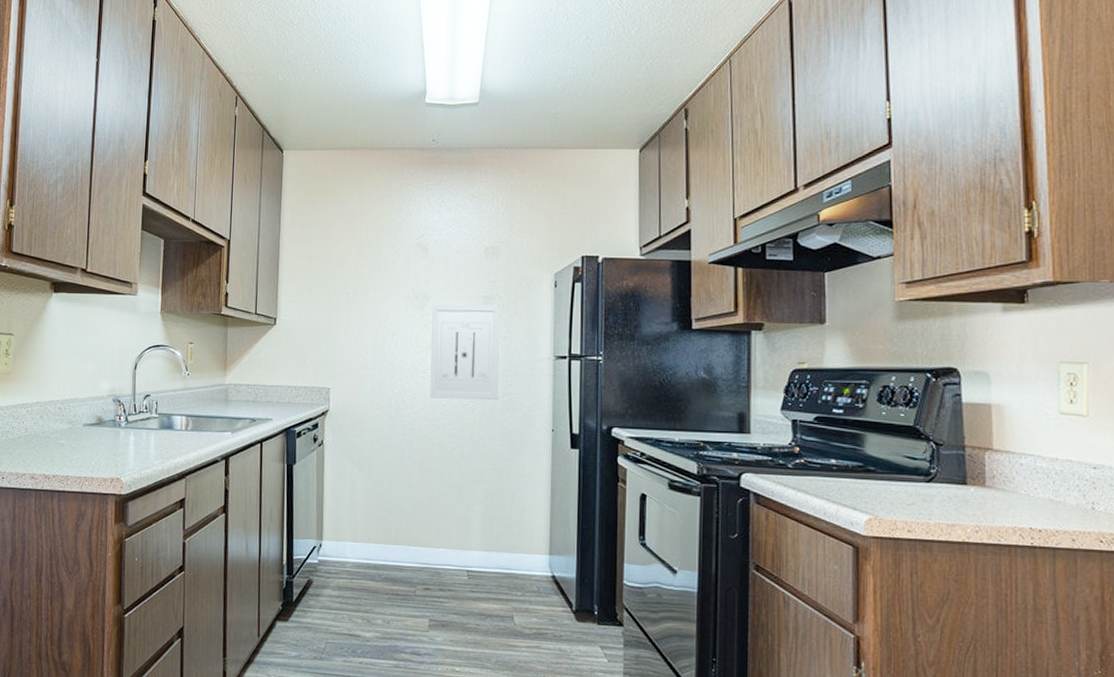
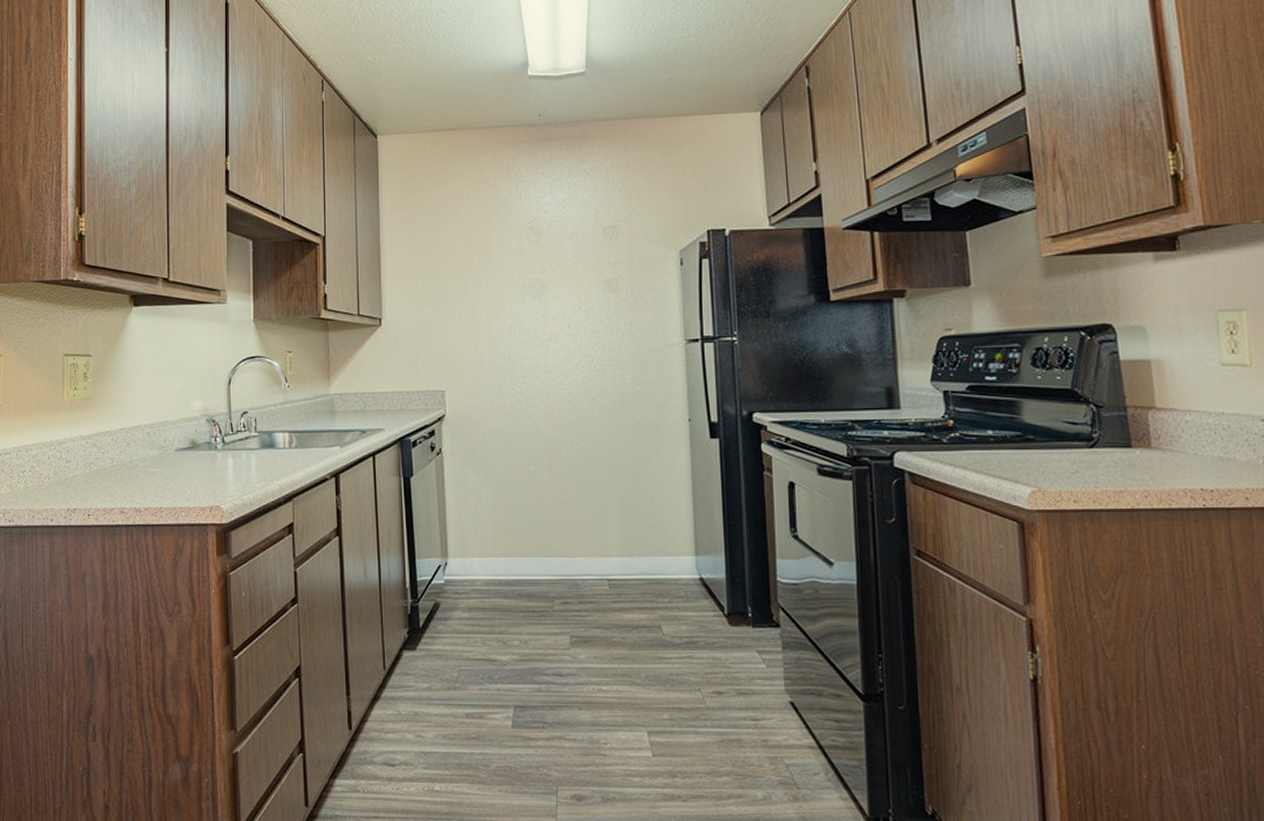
wall art: present [430,303,500,401] -> none [550,288,629,394]

